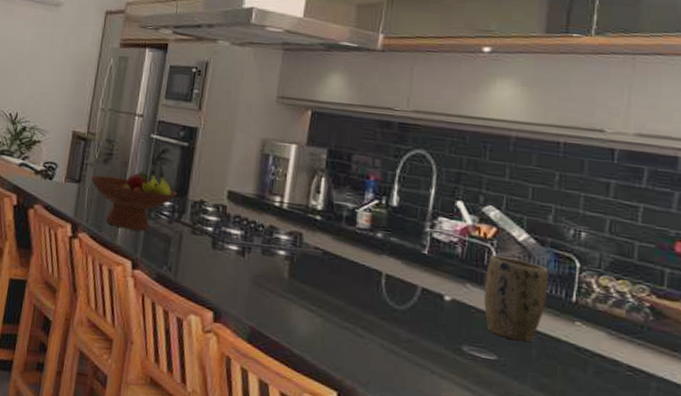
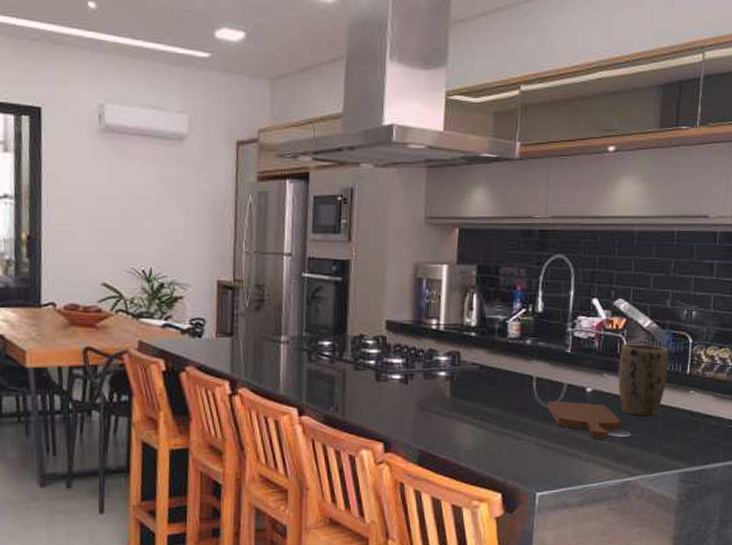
fruit bowl: present [90,170,178,232] -> none [243,311,337,377]
cutting board: none [396,302,487,358] -> present [547,401,622,440]

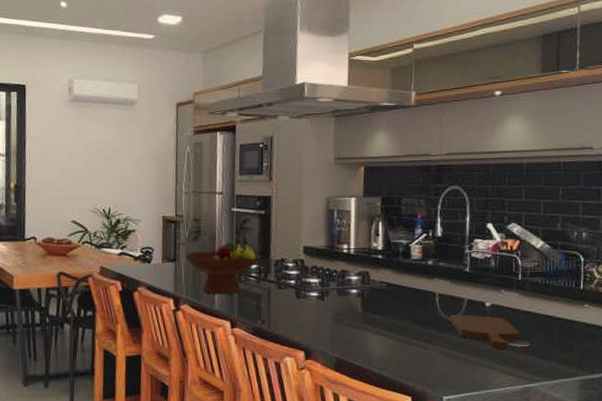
fruit bowl: none [243,311,337,377] -> present [184,239,262,295]
plant pot: present [618,344,669,417] -> none [514,262,562,328]

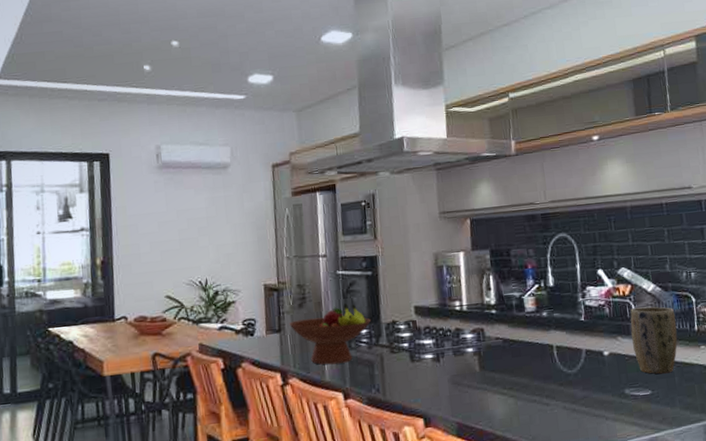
cutting board: present [450,314,521,350] -> none [569,365,643,400]
plant pot: none [514,262,562,328] -> present [630,306,678,374]

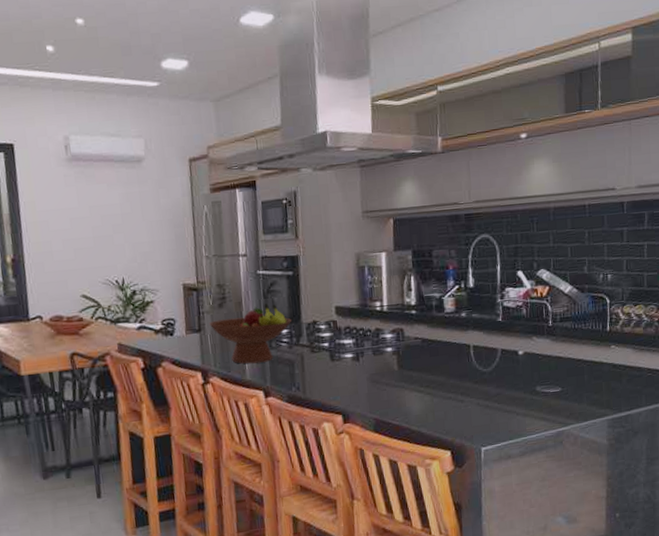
plant pot: present [630,306,678,374] -> none [545,307,590,373]

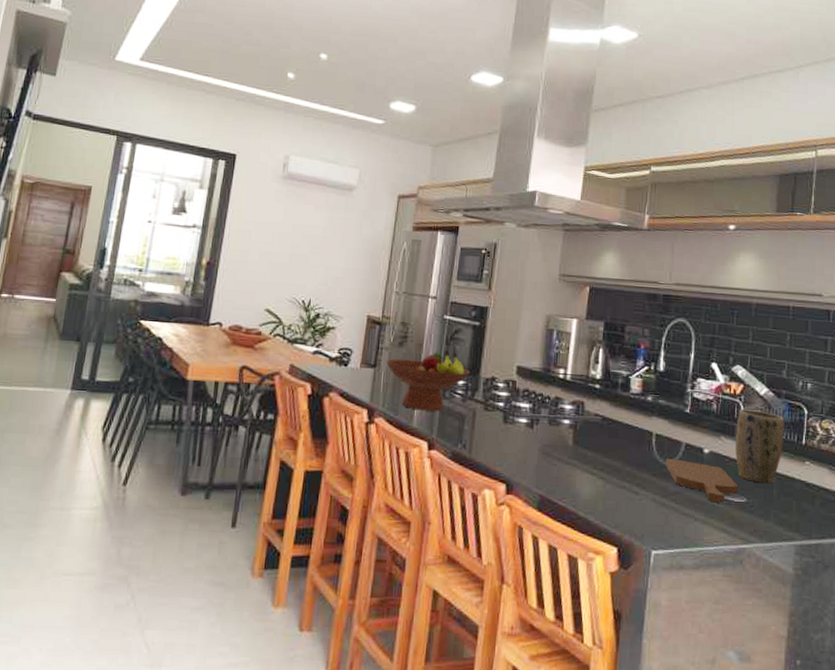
cutting board: none [484,364,553,397] -> present [665,458,738,503]
plant pot: none [545,307,590,373] -> present [735,409,785,484]

